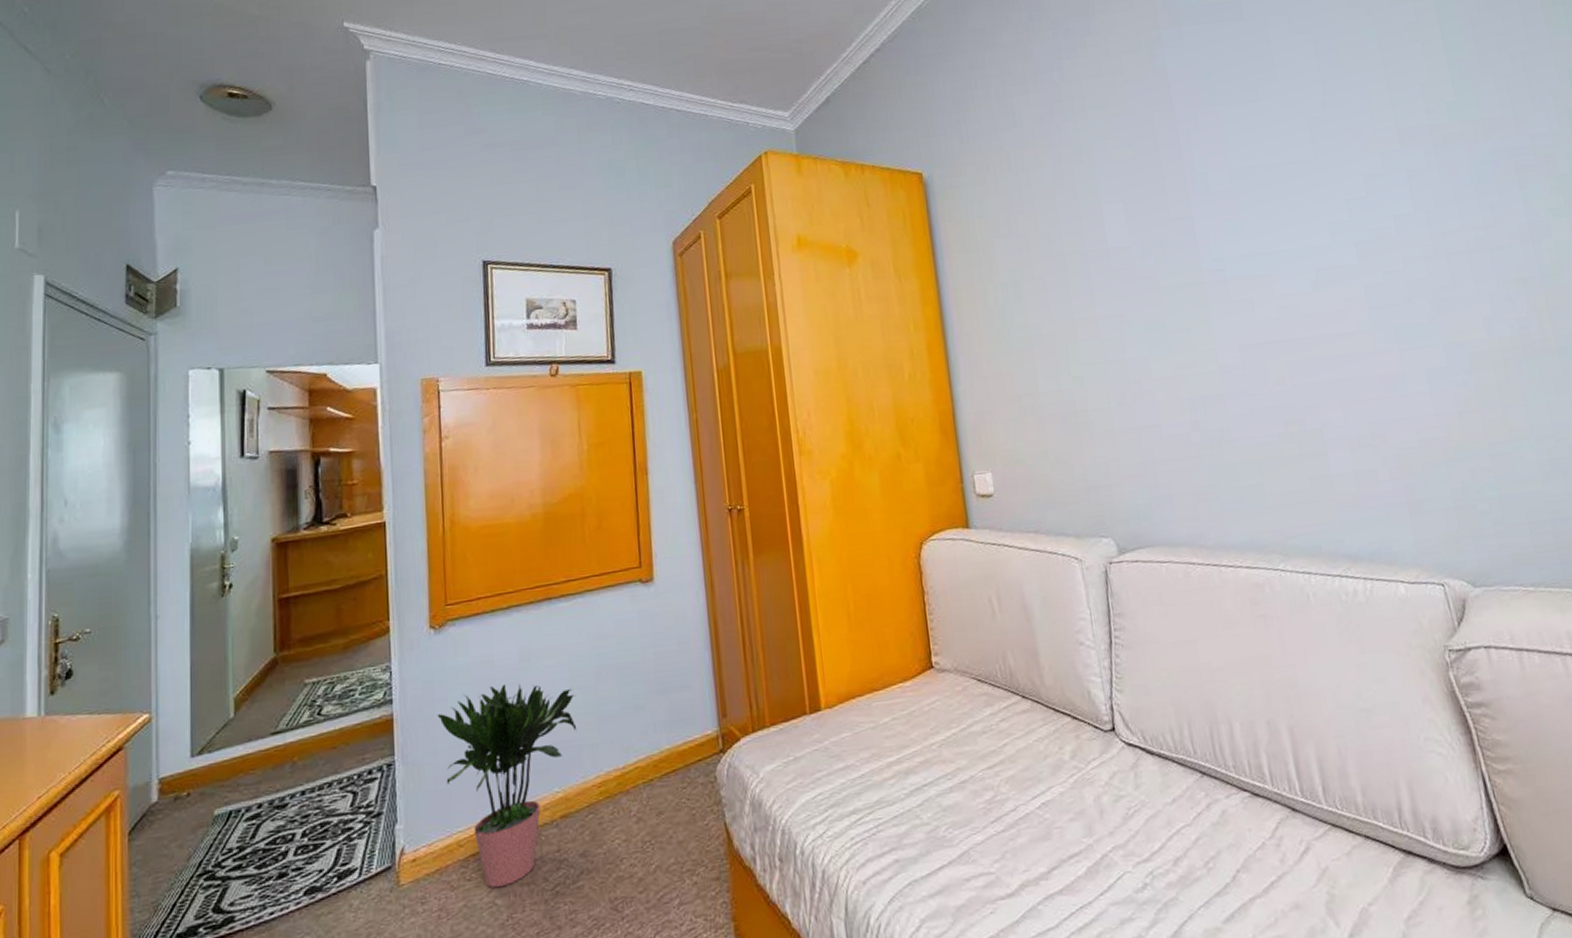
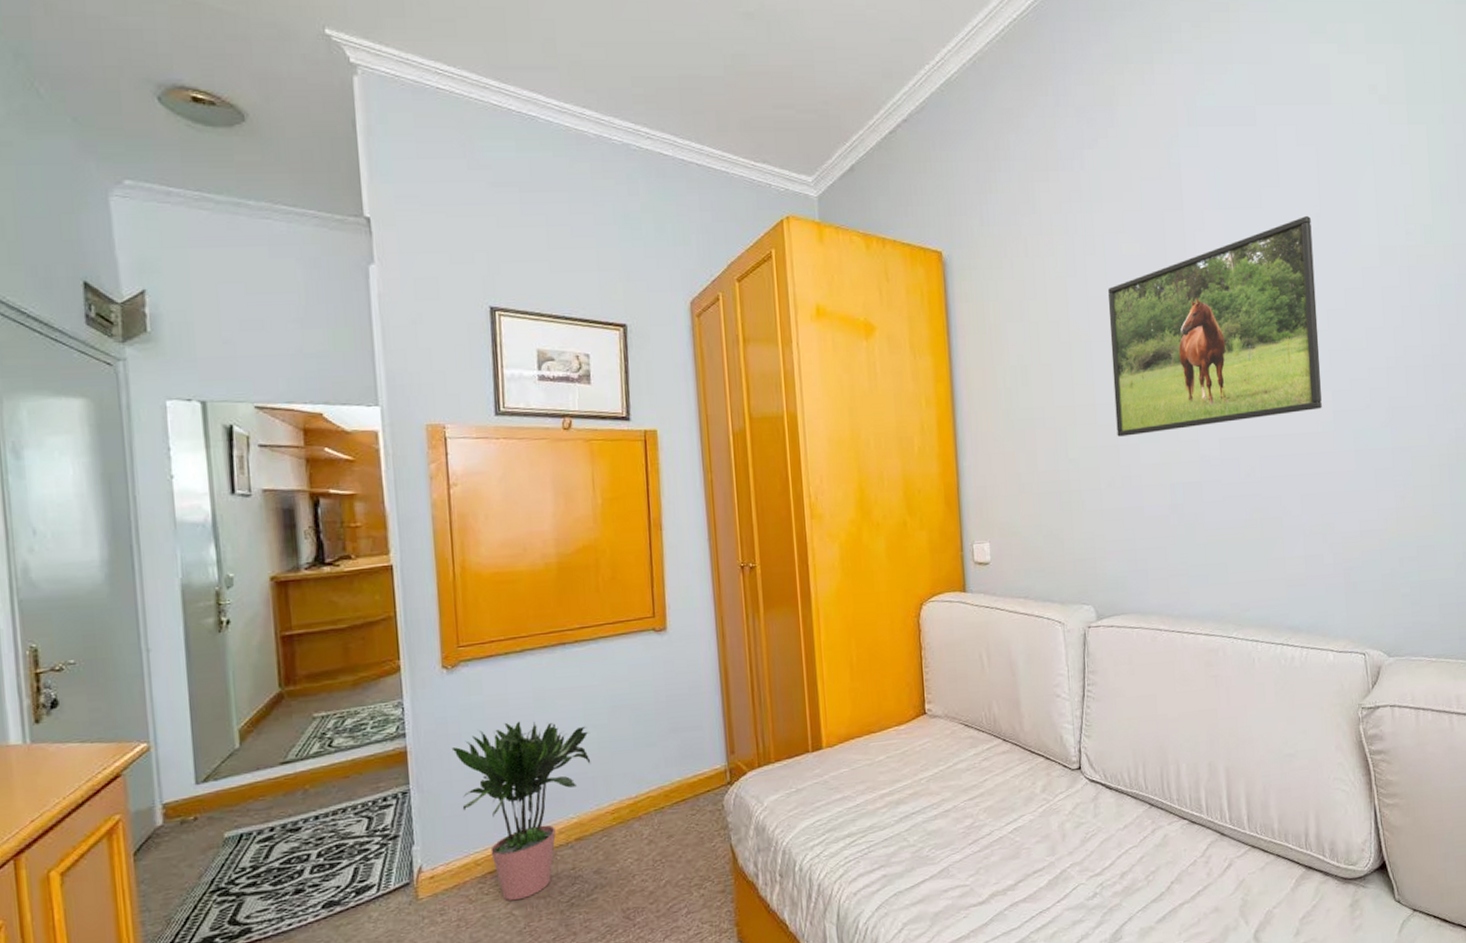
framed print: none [1100,103,1354,350] -> present [1108,215,1322,437]

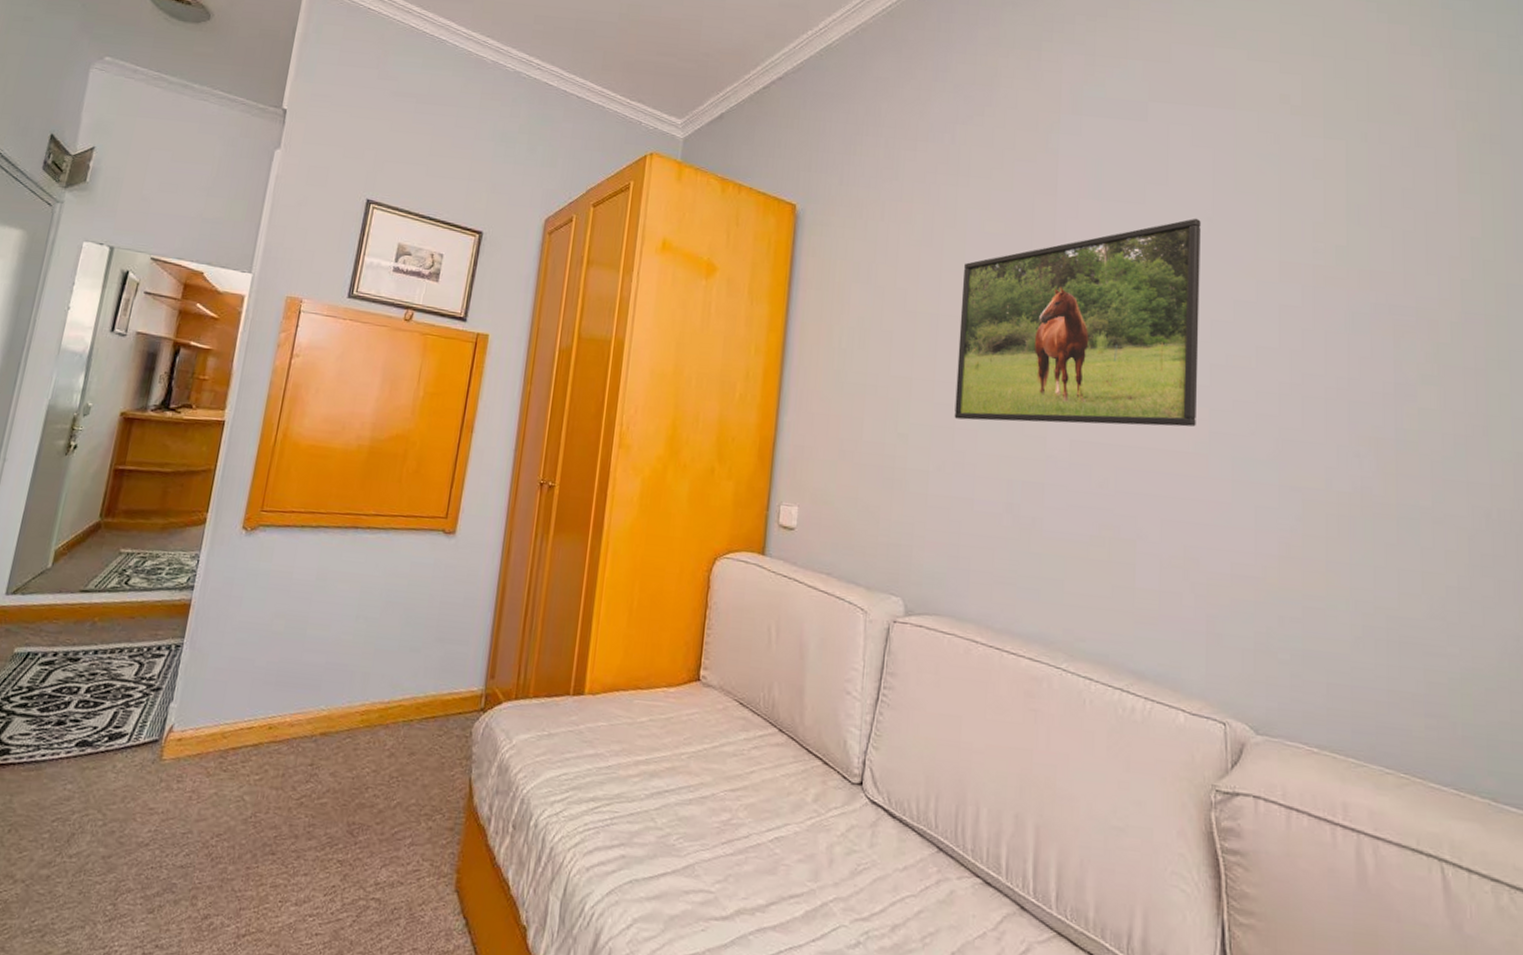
potted plant: present [451,721,591,901] -> none [224,596,361,785]

